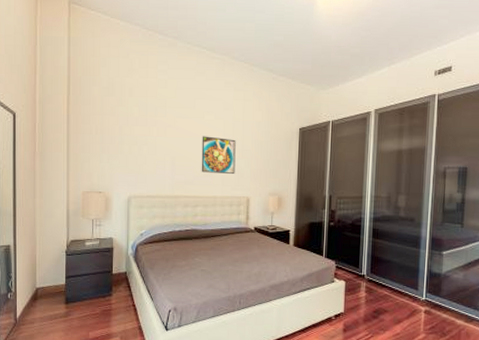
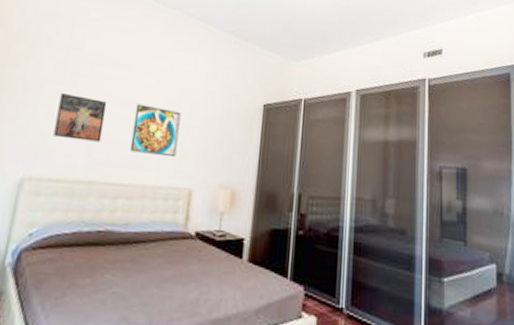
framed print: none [146,132,180,167] -> present [53,92,107,142]

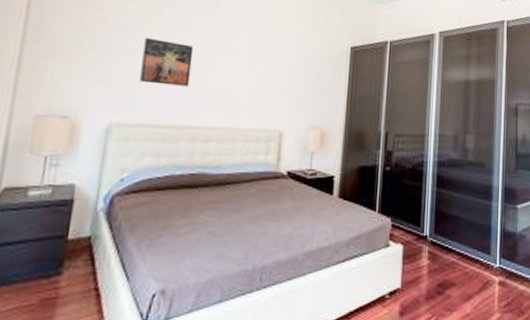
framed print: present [129,104,181,156] -> none [219,48,270,99]

